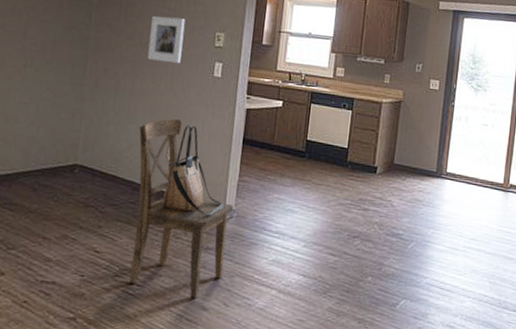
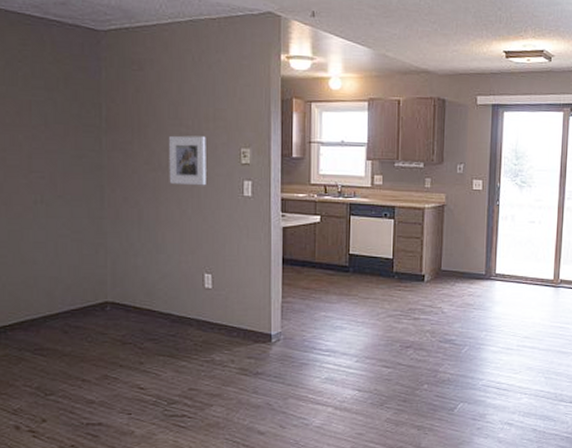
dining chair: present [129,119,234,298] -> none [170,245,280,424]
tote bag: present [161,125,225,215] -> none [203,249,270,340]

